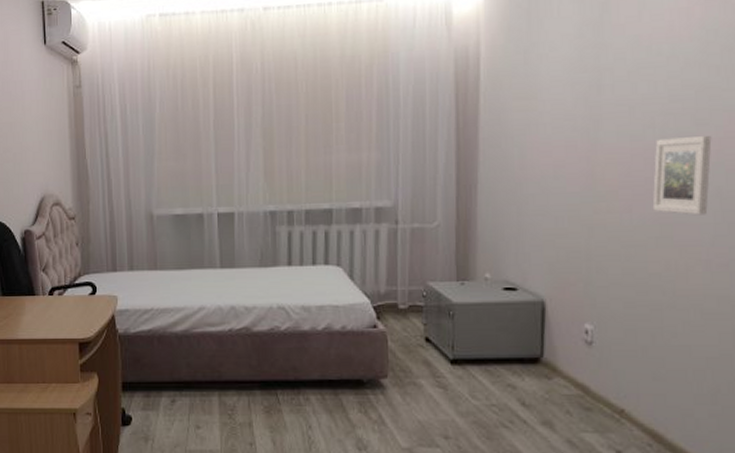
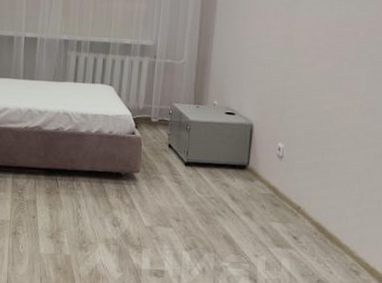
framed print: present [652,136,712,215] -> none [328,17,369,73]

